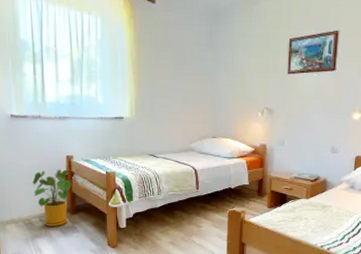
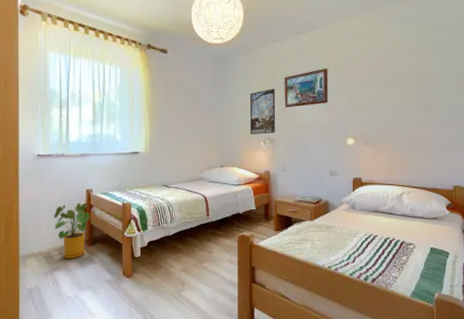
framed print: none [246,52,278,104] -> present [249,89,276,134]

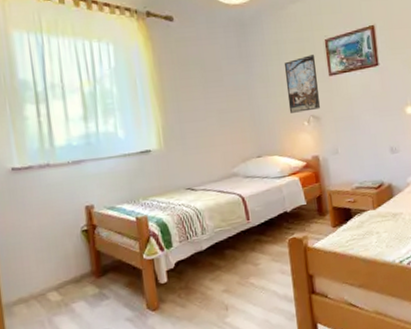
house plant: present [54,202,93,258] -> none [44,224,99,299]

